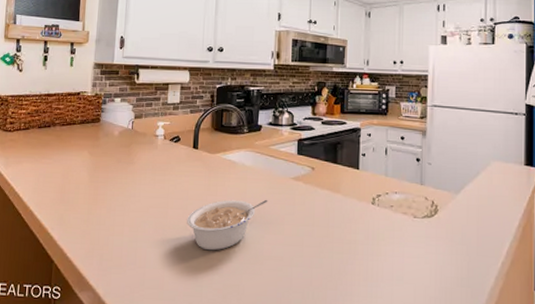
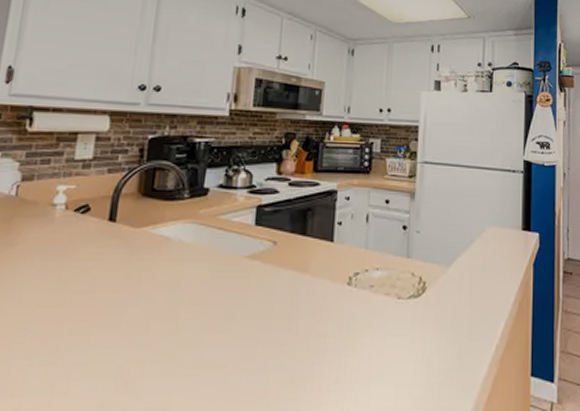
legume: present [187,199,268,251] -> none [92,286,213,363]

